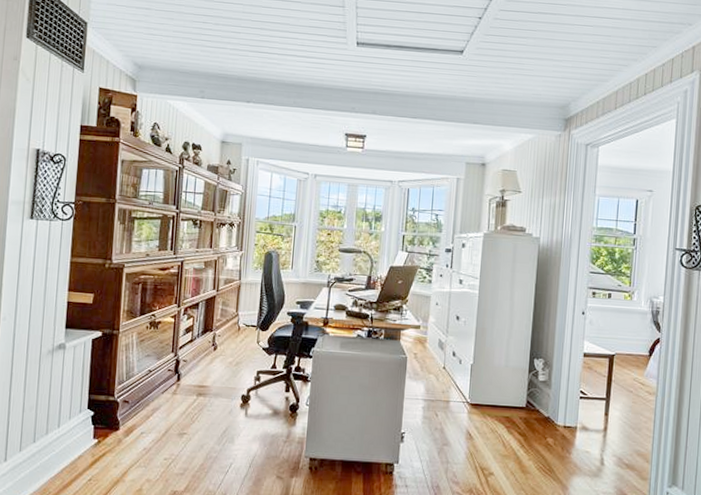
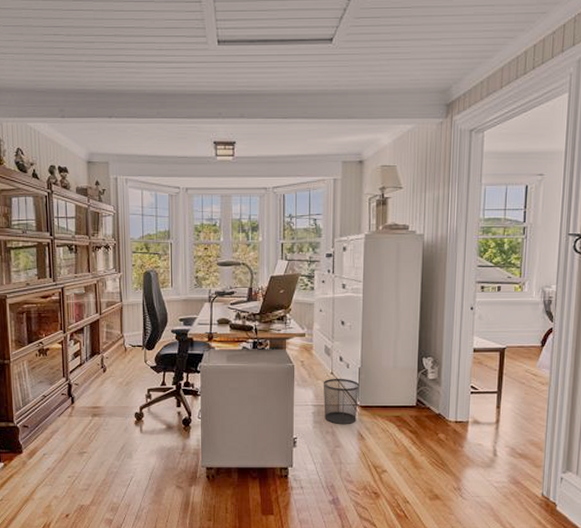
waste bin: none [434,373,471,423] -> present [323,378,360,425]

